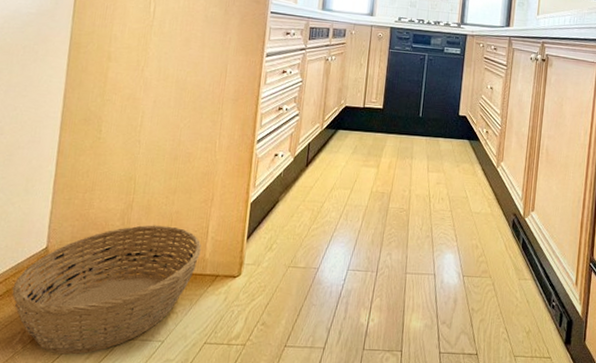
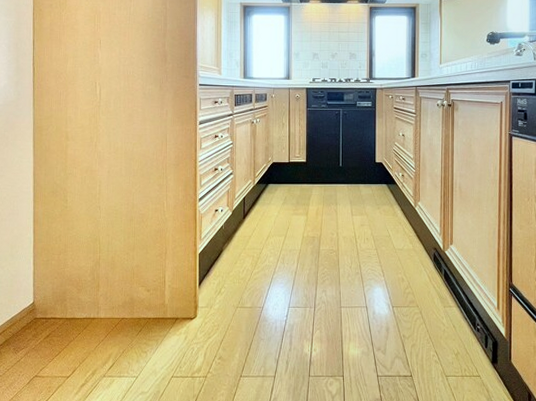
basket: present [11,225,201,355] -> none [10,278,161,392]

